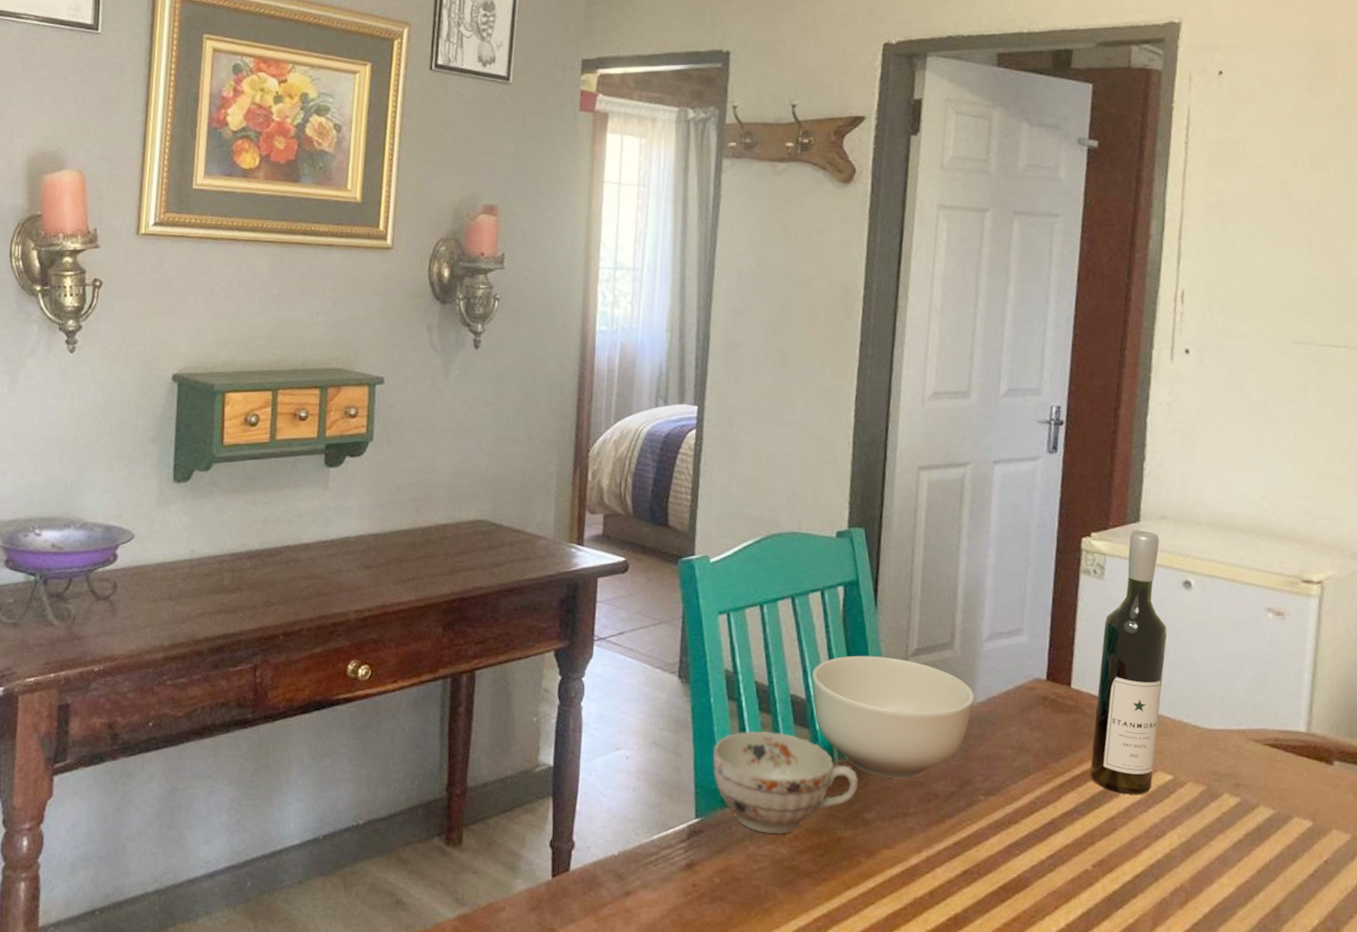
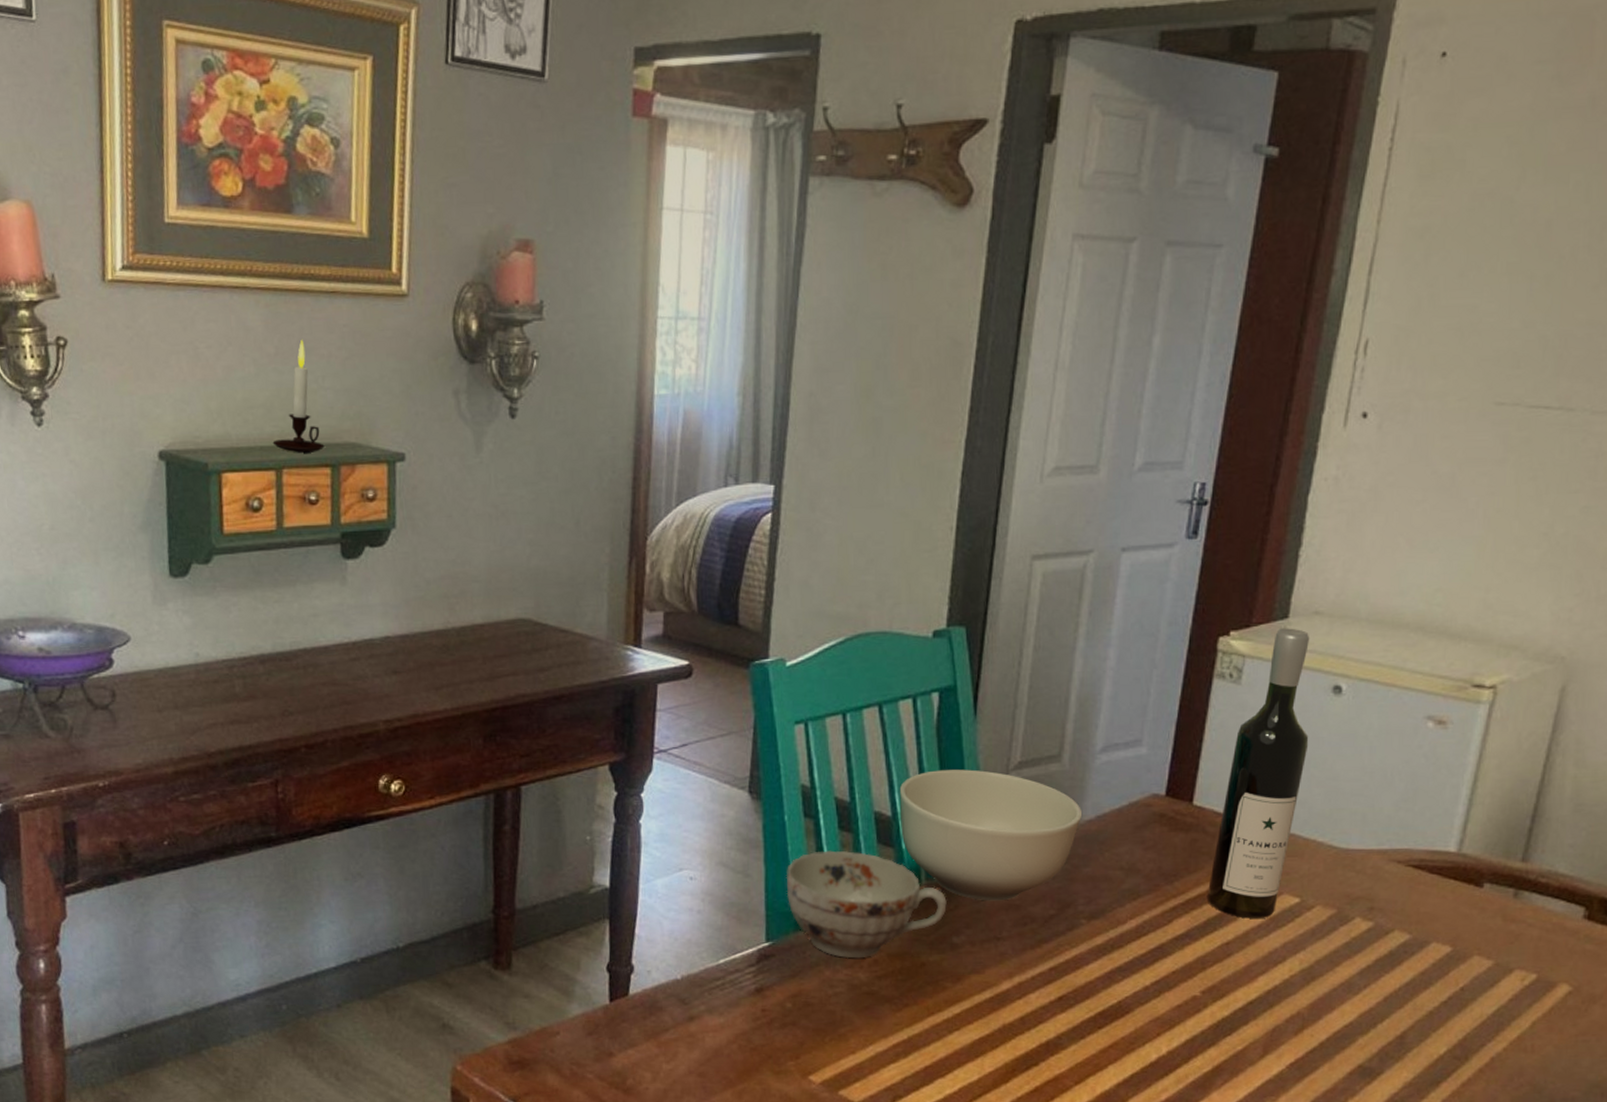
candle: none [271,283,315,377] -> present [272,340,325,453]

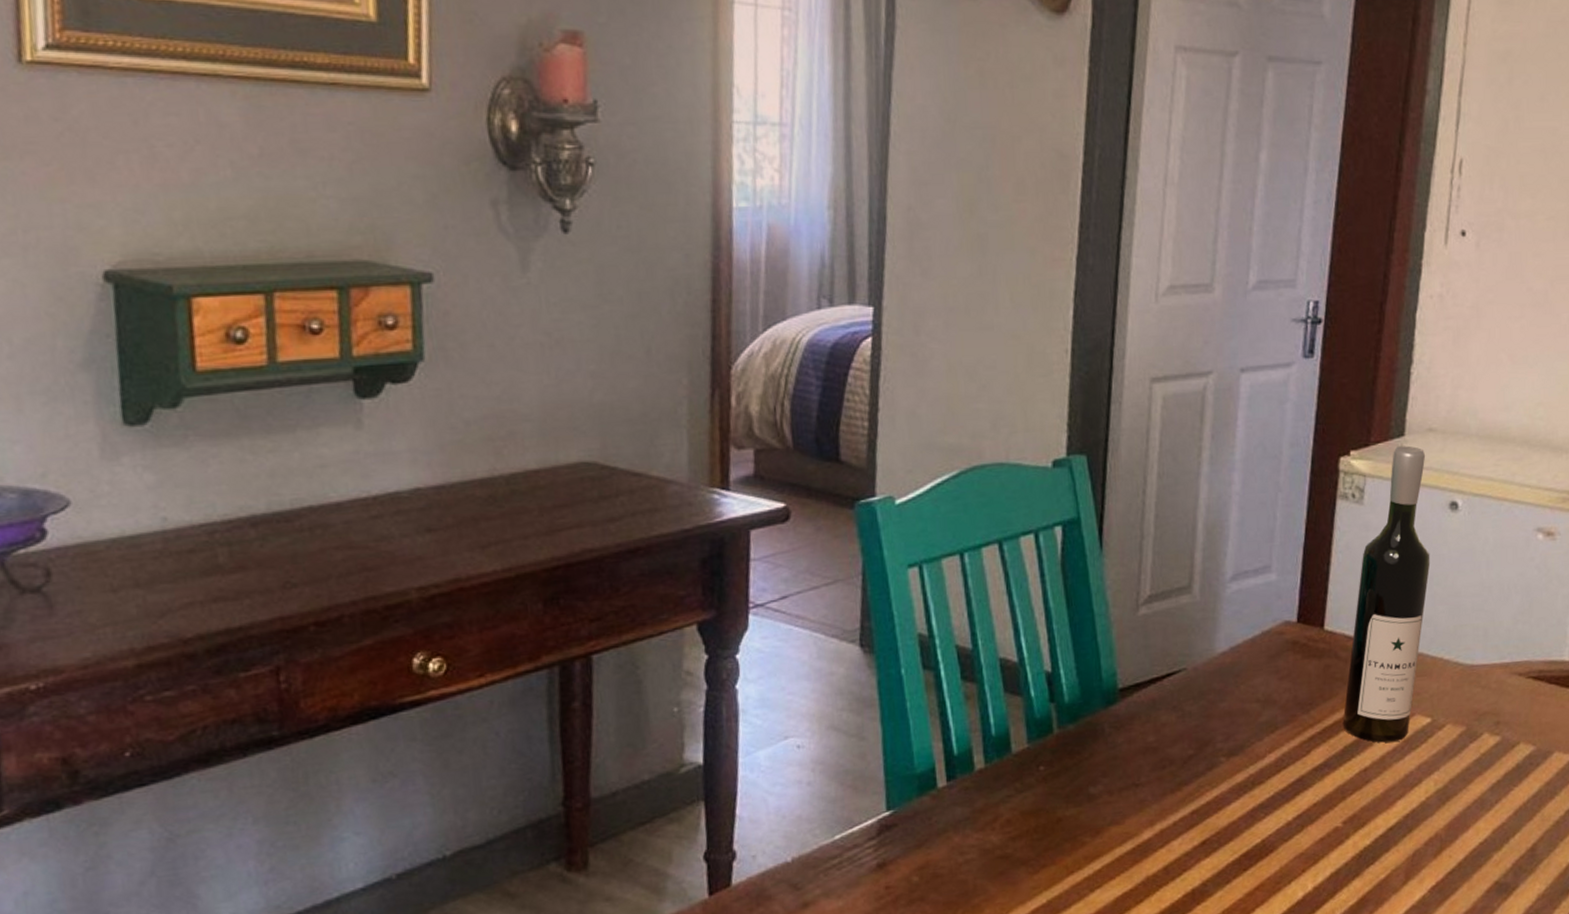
candle: present [272,340,325,453] -> none [259,139,329,273]
teacup: present [786,850,947,959] -> none [905,703,1082,821]
bowl: present [899,769,1083,901] -> none [1025,606,1216,746]

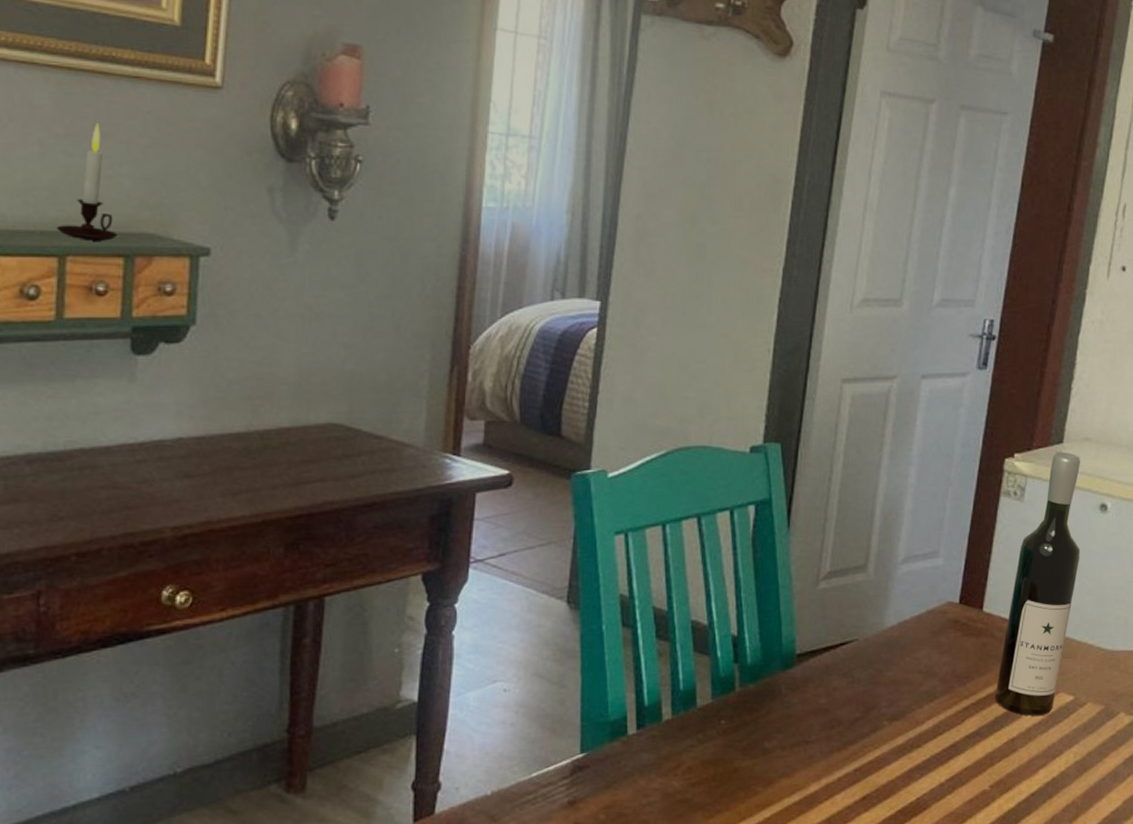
candle: none [259,139,329,273] -> present [56,123,118,241]

